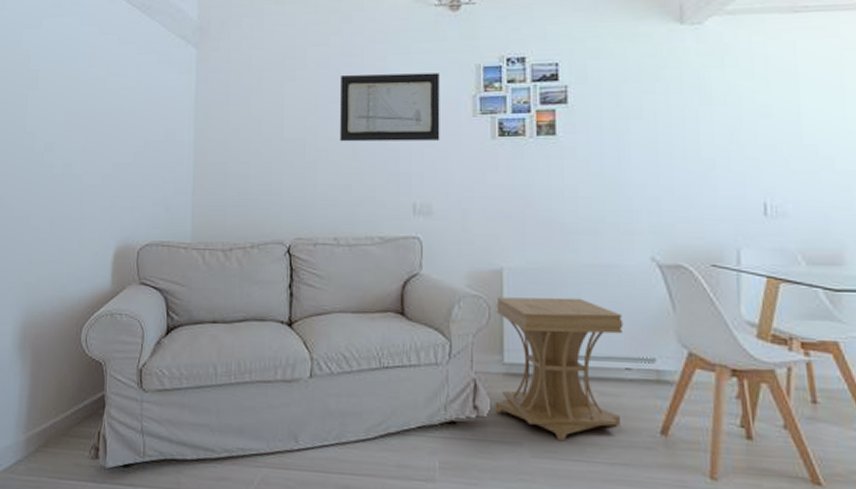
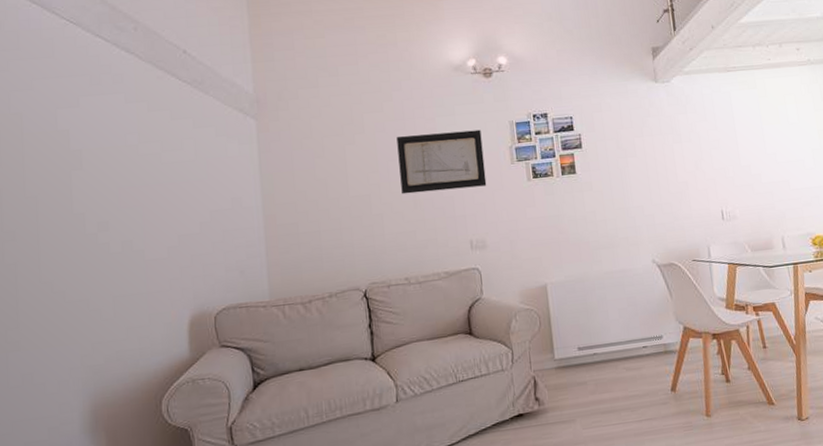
side table: present [495,297,624,442] -> none [544,298,643,412]

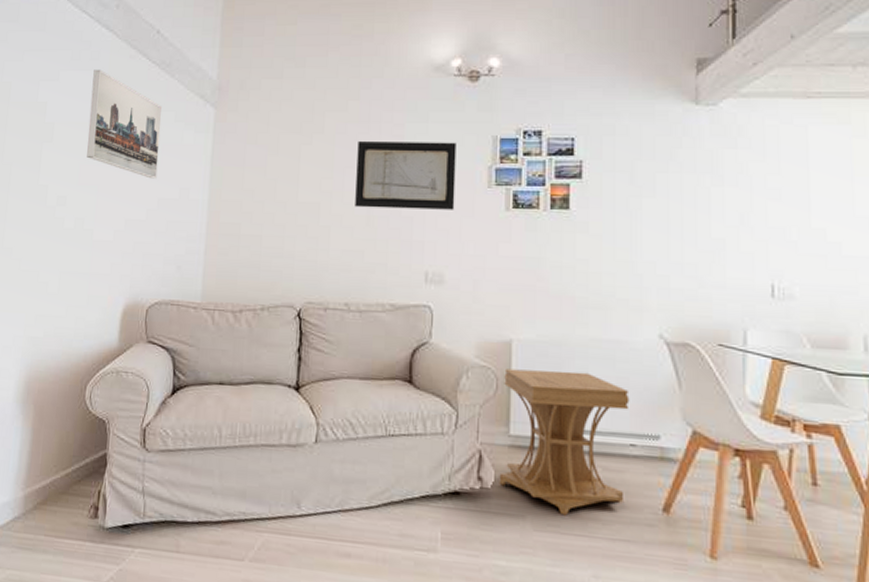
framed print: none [119,92,206,193] -> present [87,69,163,179]
side table: none [544,298,643,412] -> present [499,369,630,516]

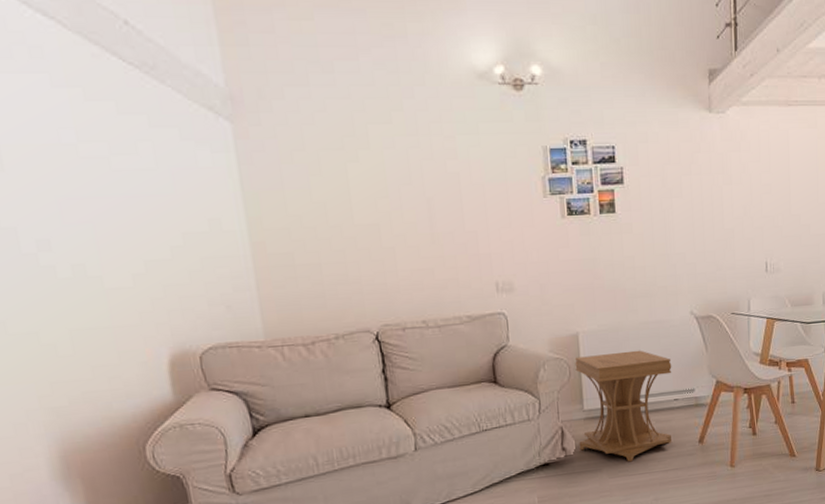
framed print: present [87,69,163,179] -> none [40,72,174,211]
wall art: present [355,141,456,210] -> none [409,154,515,226]

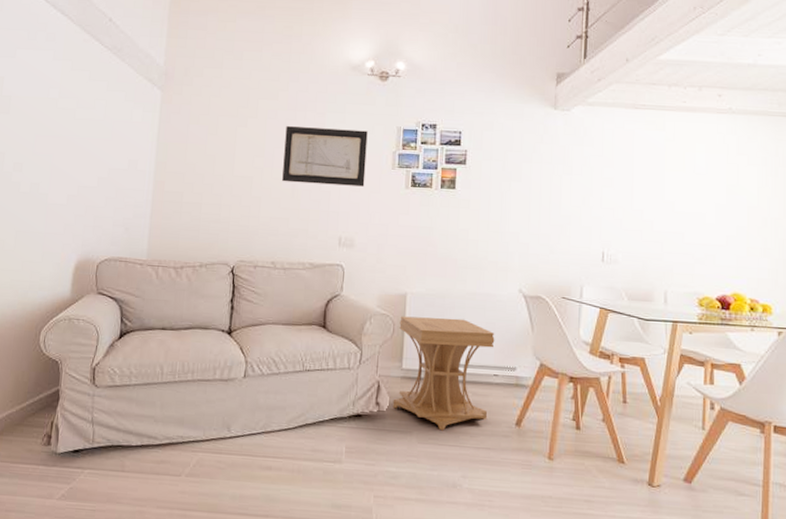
wall art: none [409,154,515,226] -> present [282,126,368,187]

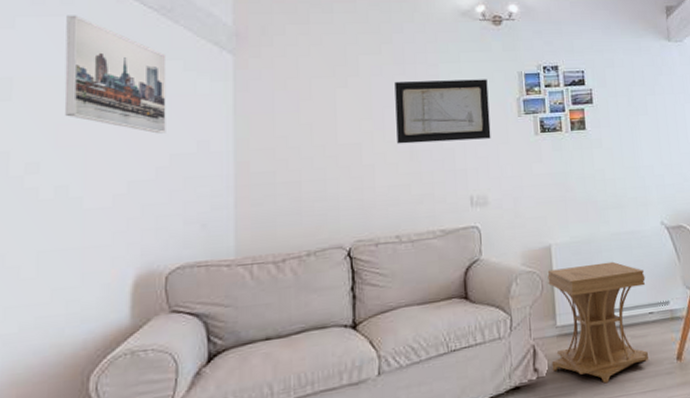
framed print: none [42,50,114,151] -> present [64,15,167,134]

